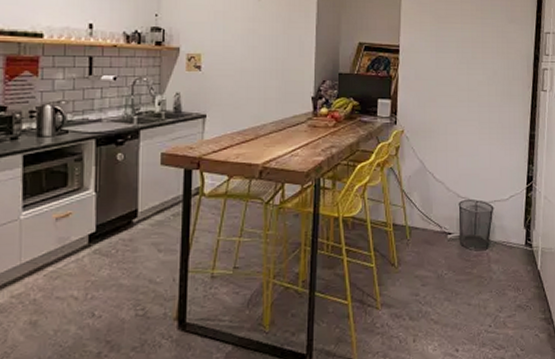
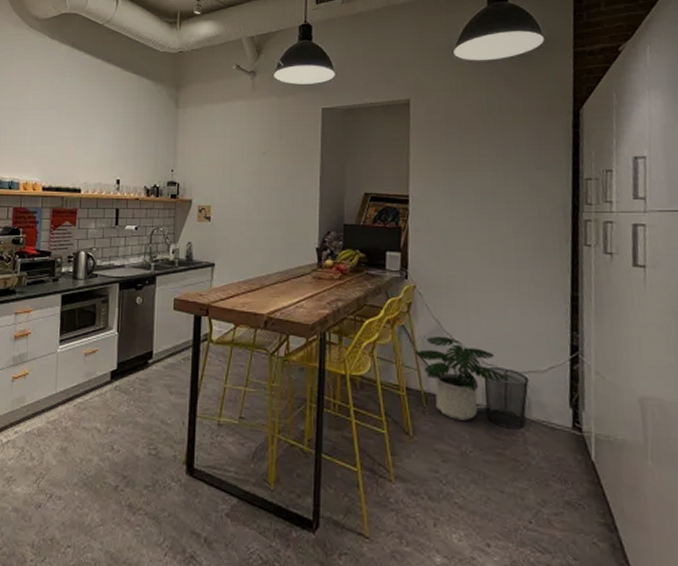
potted plant: none [402,175,479,248] -> present [415,336,510,420]

